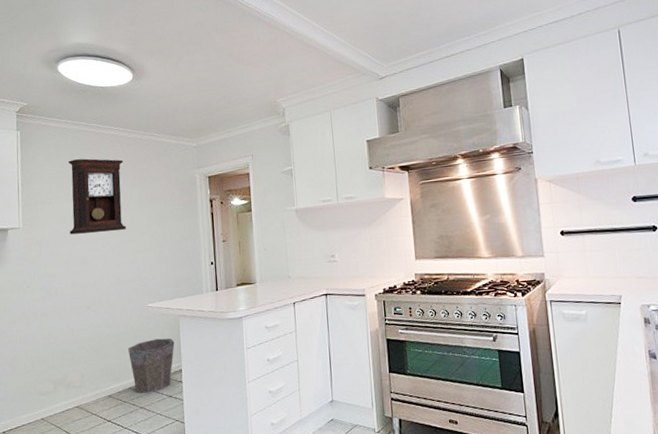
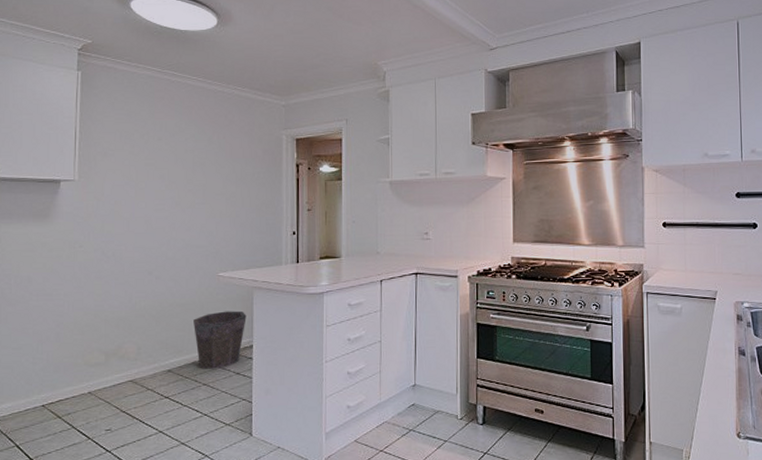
pendulum clock: present [67,158,127,235] -> none [133,108,201,192]

